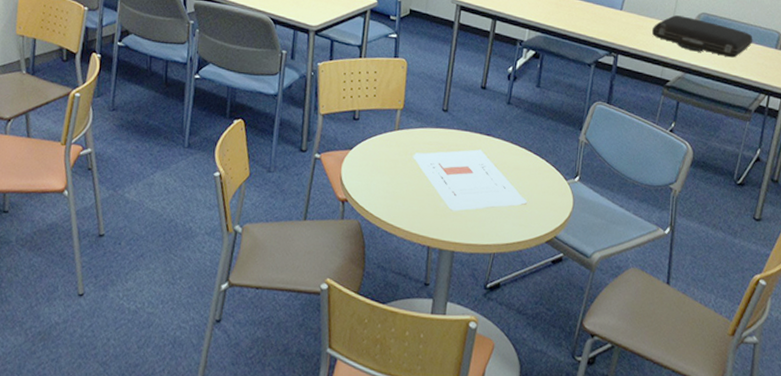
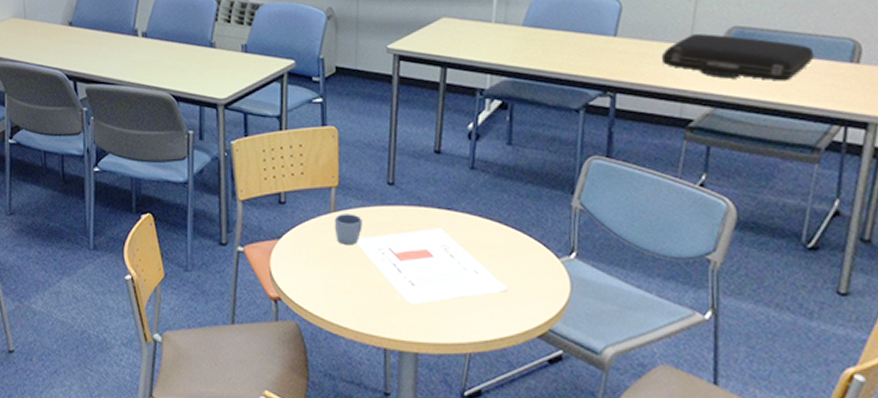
mug: none [396,132,420,158] -> present [334,214,363,244]

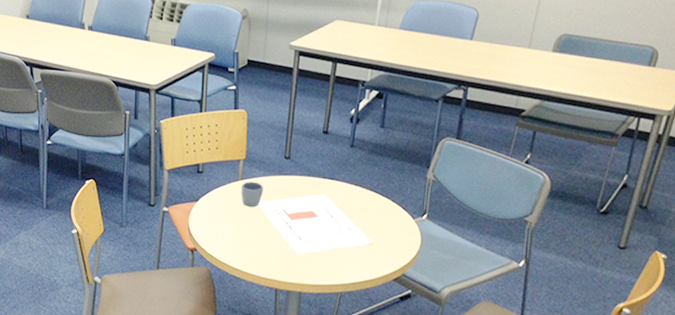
briefcase: present [662,34,815,81] -> none [506,39,623,80]

